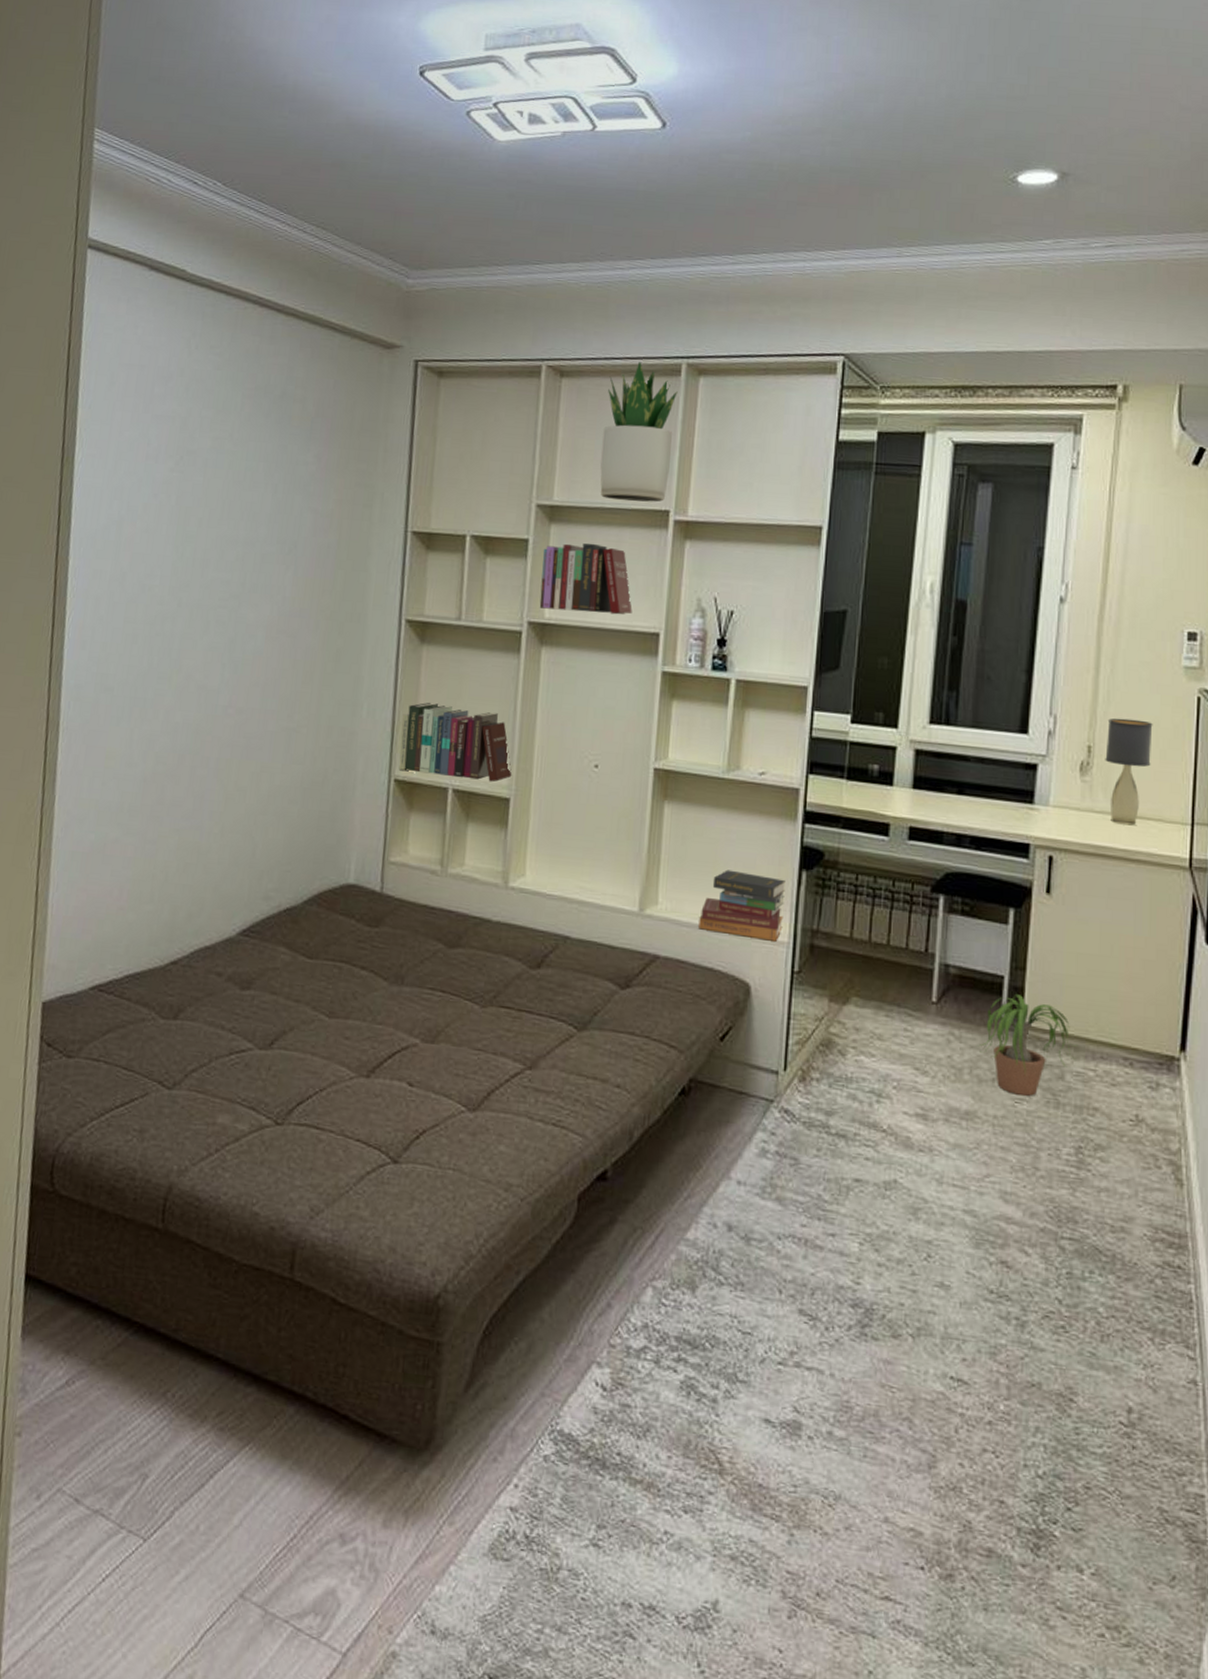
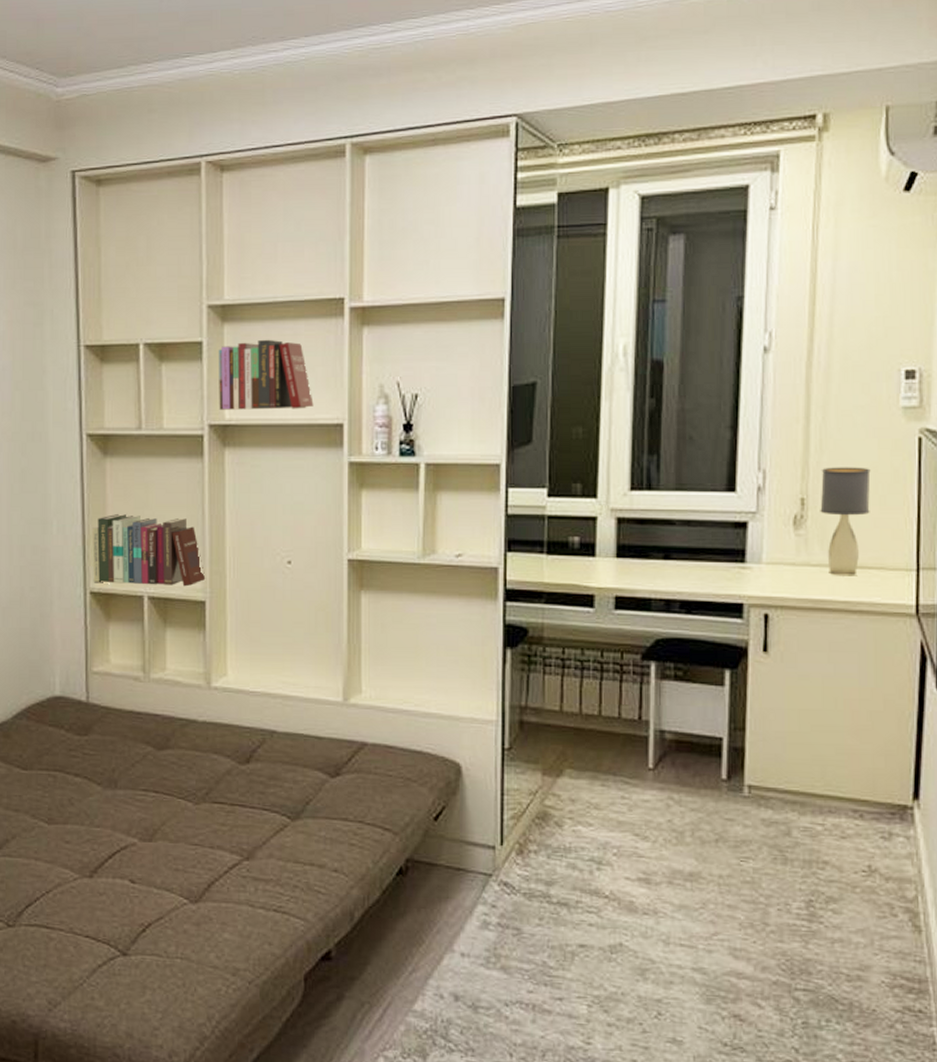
planter: present [600,361,678,502] -> none [268,146,343,293]
books: present [698,869,786,941] -> none [404,653,490,720]
potted plant: present [978,994,1077,1096] -> none [699,755,803,854]

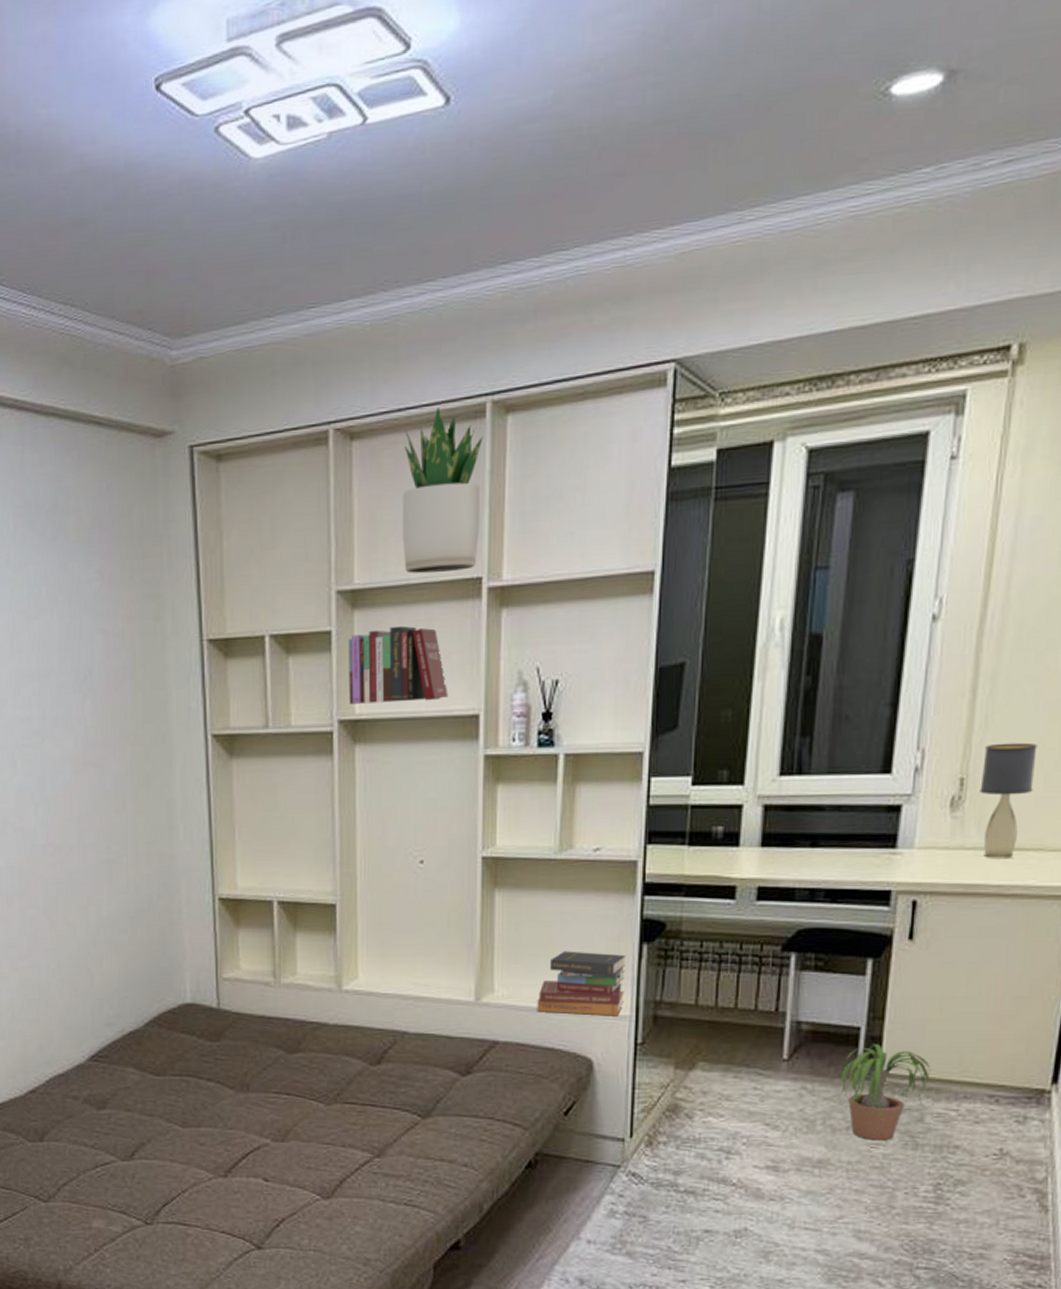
books: present [92,514,206,587] -> none [220,817,336,890]
planter: none [268,146,343,293] -> present [401,407,483,574]
books: none [404,653,490,720] -> present [537,951,626,1016]
potted plant: none [699,755,803,854] -> present [832,1044,938,1140]

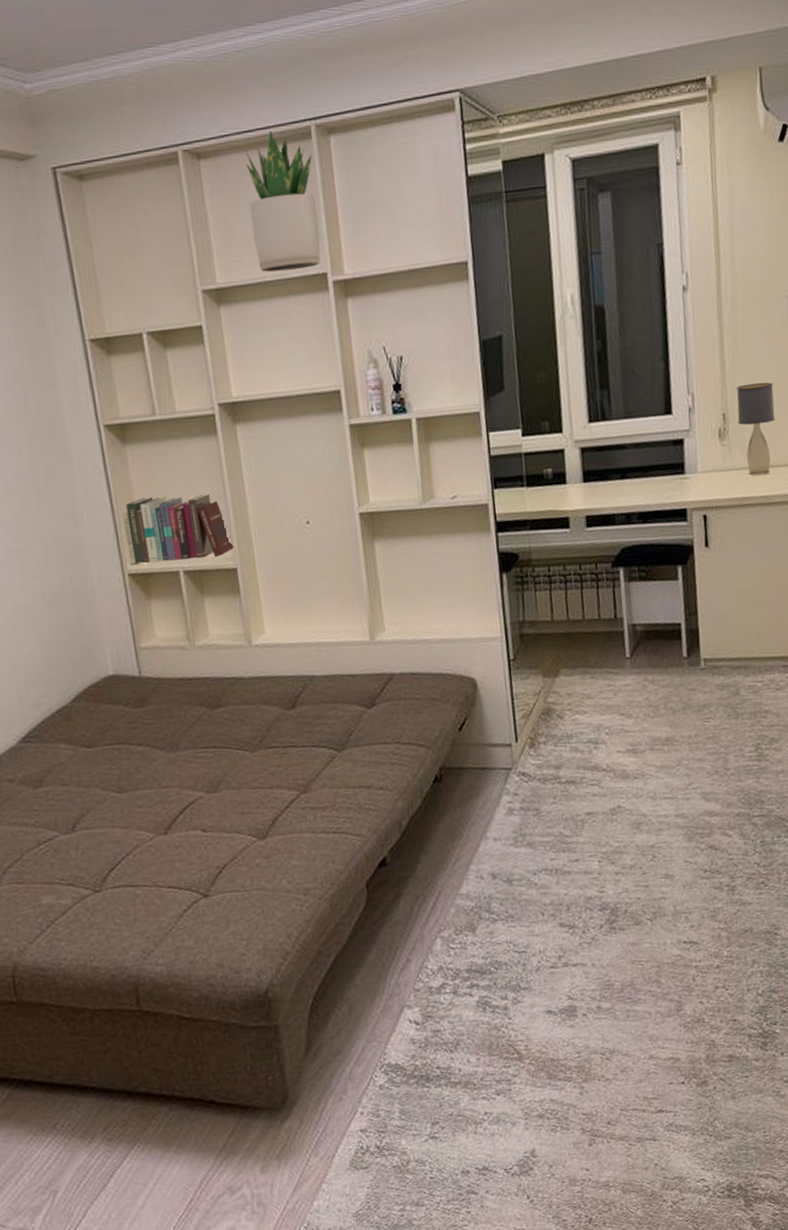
books: none [220,817,336,890] -> present [122,494,235,564]
books: present [347,625,448,704] -> none [217,317,312,389]
books: present [537,951,626,1016] -> none [423,584,495,643]
potted plant: present [832,1044,938,1140] -> none [668,635,747,716]

